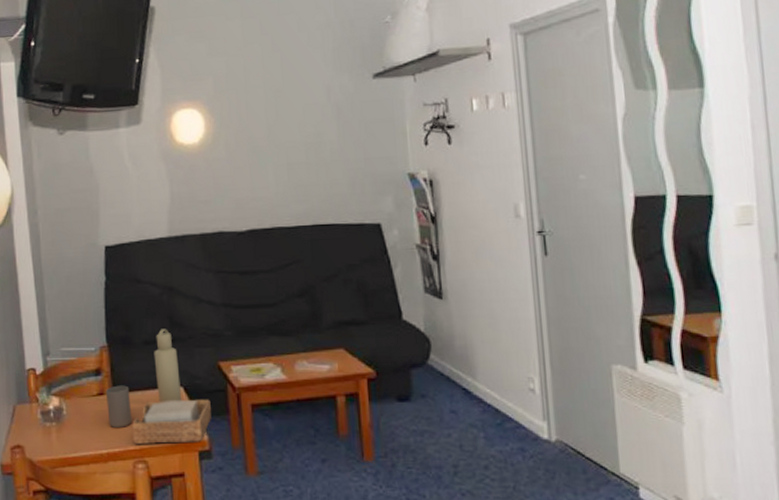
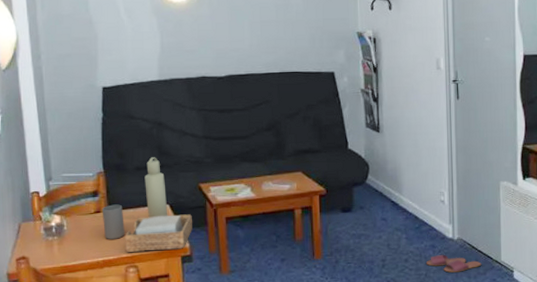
slippers: none [513,460,593,486] -> present [425,254,482,273]

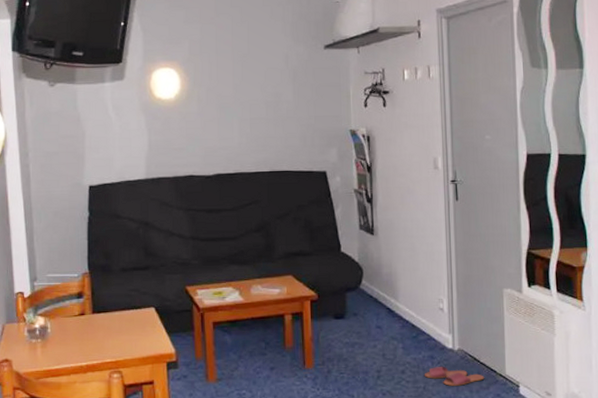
cup: present [101,204,125,240] -> none [86,306,109,344]
napkin holder: present [125,214,192,252] -> none [109,318,178,357]
bottle: present [144,157,168,218] -> none [130,258,154,321]

